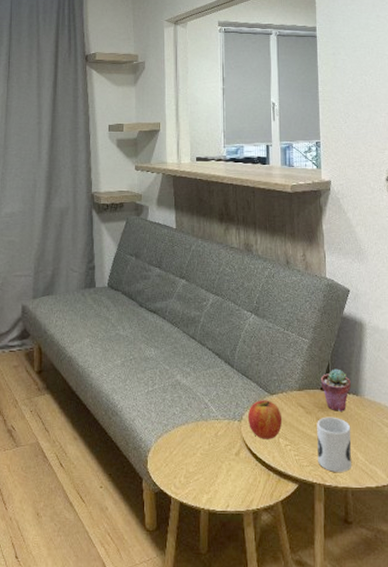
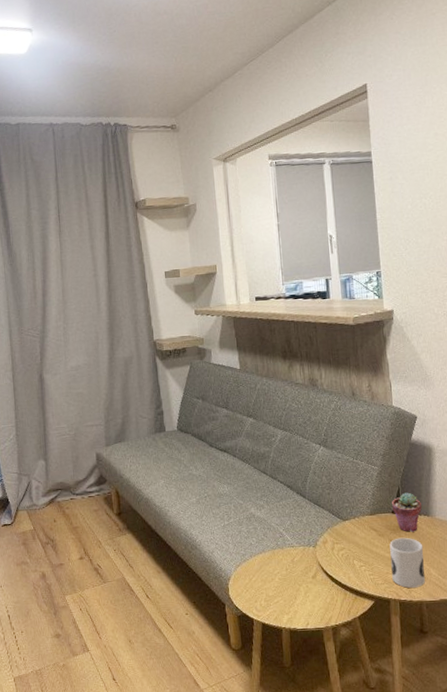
apple: present [247,400,283,439] -> none [322,526,356,562]

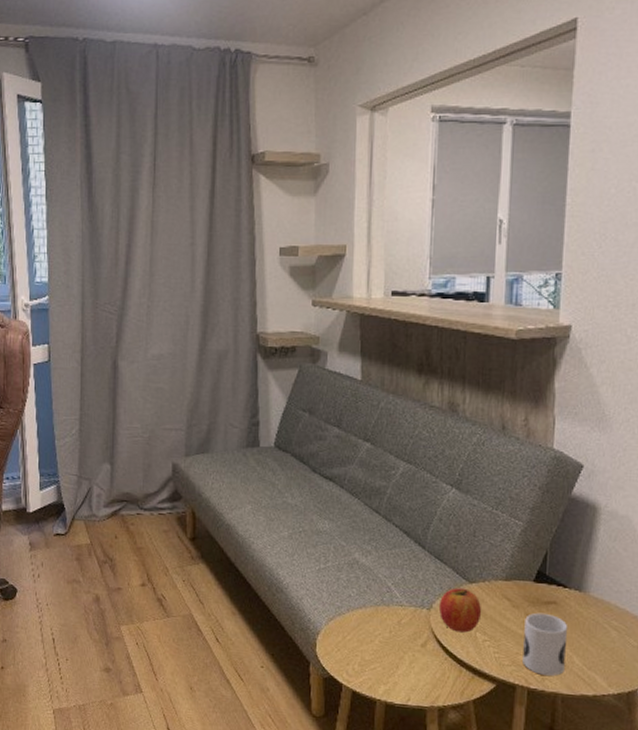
apple: none [322,526,356,562] -> present [438,588,482,633]
potted succulent: present [391,492,422,532] -> none [534,558,573,608]

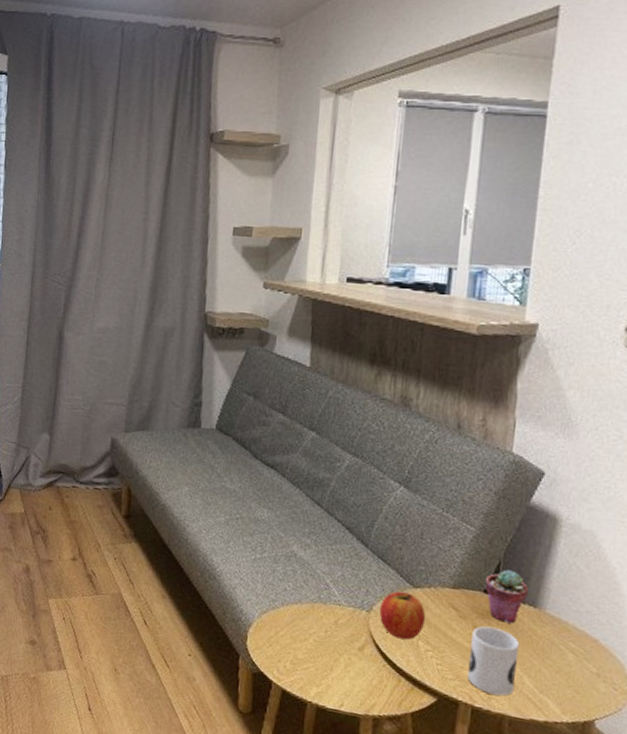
potted succulent: none [534,558,573,608] -> present [484,569,528,624]

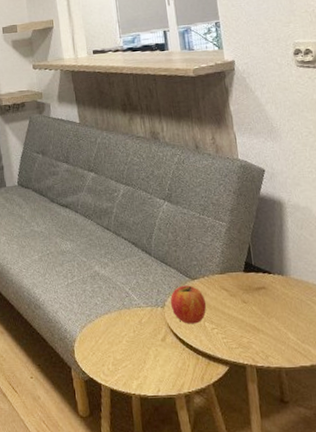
mug: present [467,625,520,696] -> none [242,298,283,353]
potted succulent: present [484,569,528,624] -> none [242,250,275,292]

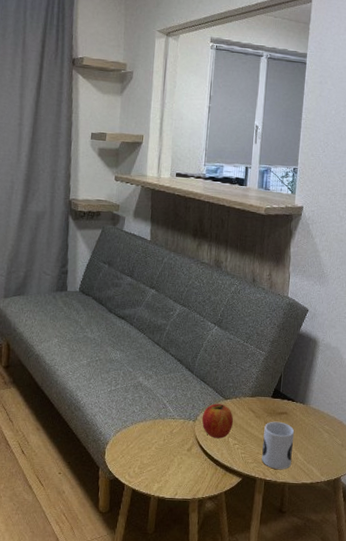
mug: none [242,298,283,353] -> present [261,421,295,469]

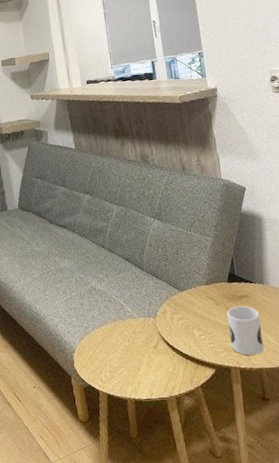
apple: present [201,403,234,439] -> none [161,296,195,332]

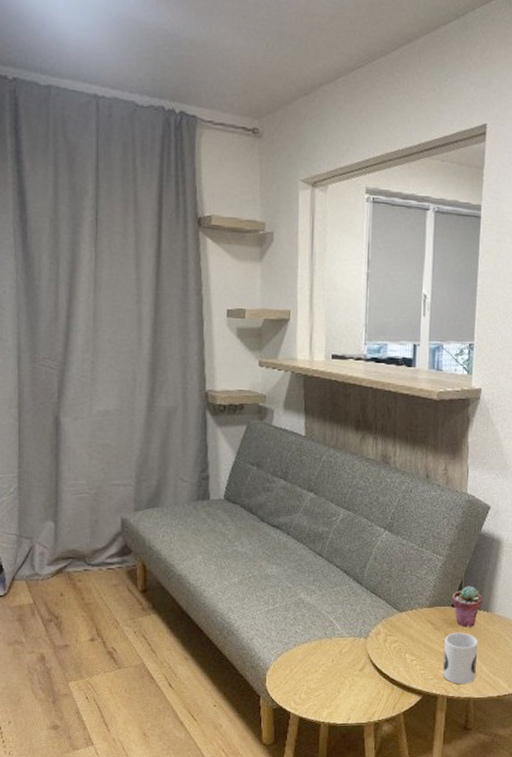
potted succulent: none [226,261,256,300] -> present [452,586,482,627]

